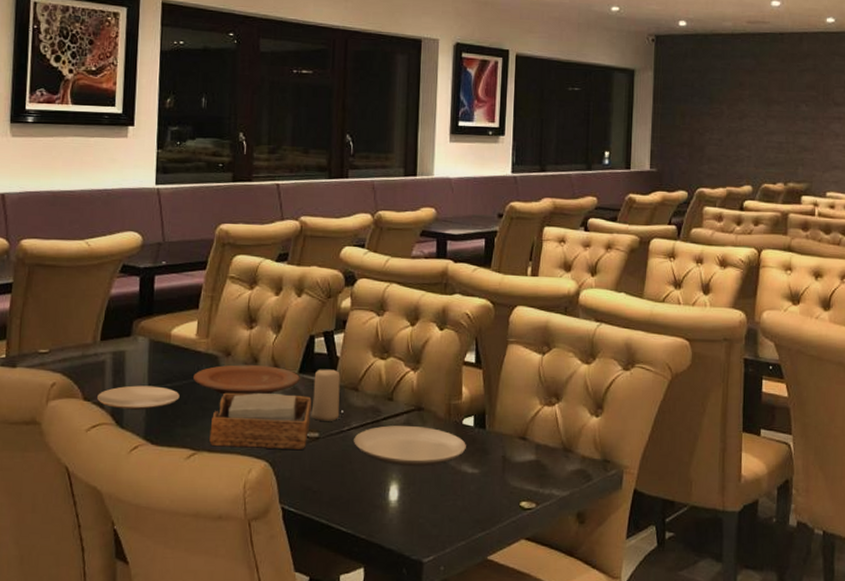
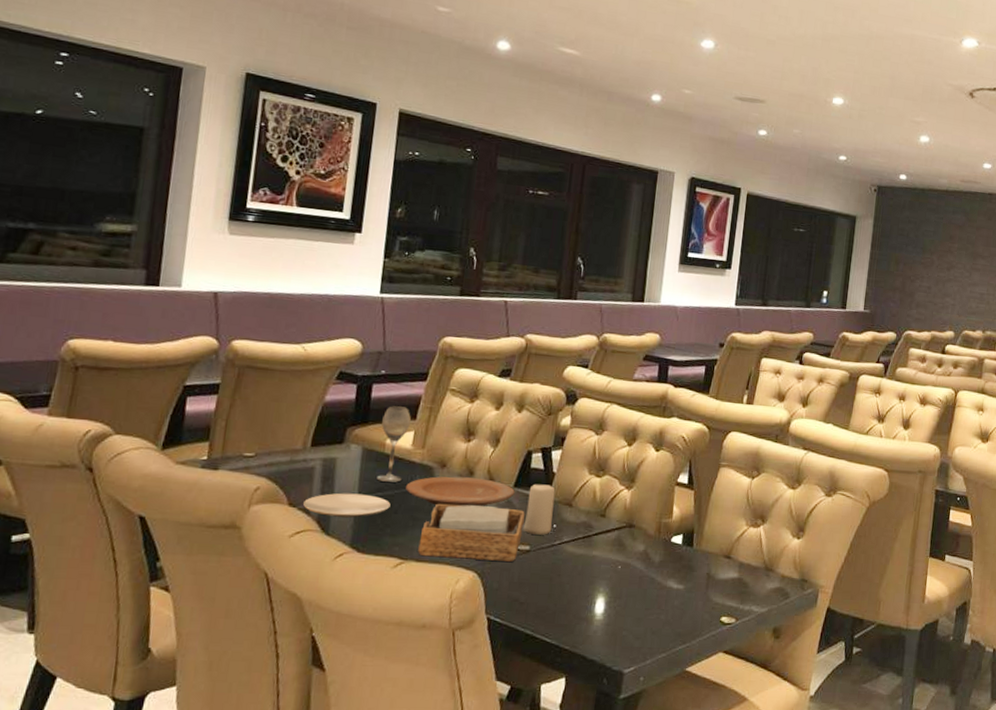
wineglass: none [164,296,193,374] -> present [376,406,411,483]
plate: present [354,425,466,466] -> none [564,541,673,581]

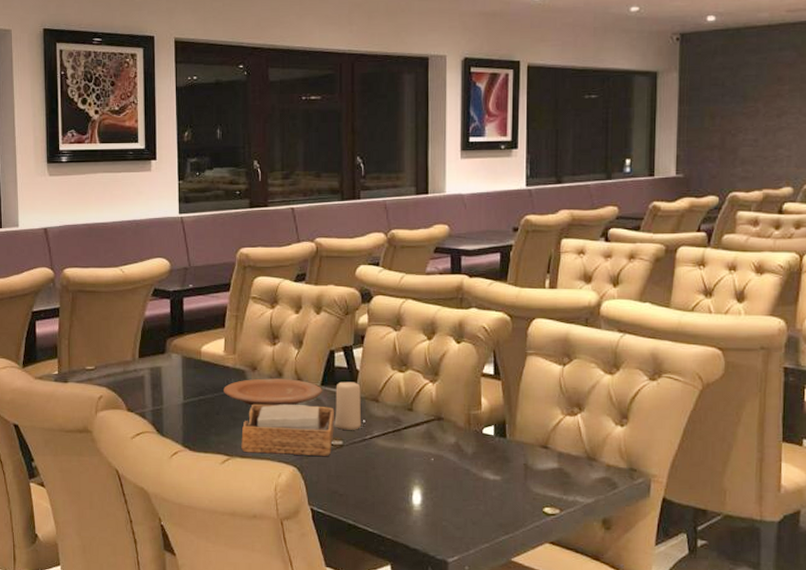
plate: present [303,493,391,518] -> none [139,398,212,420]
wineglass: present [376,406,411,483] -> none [196,316,220,387]

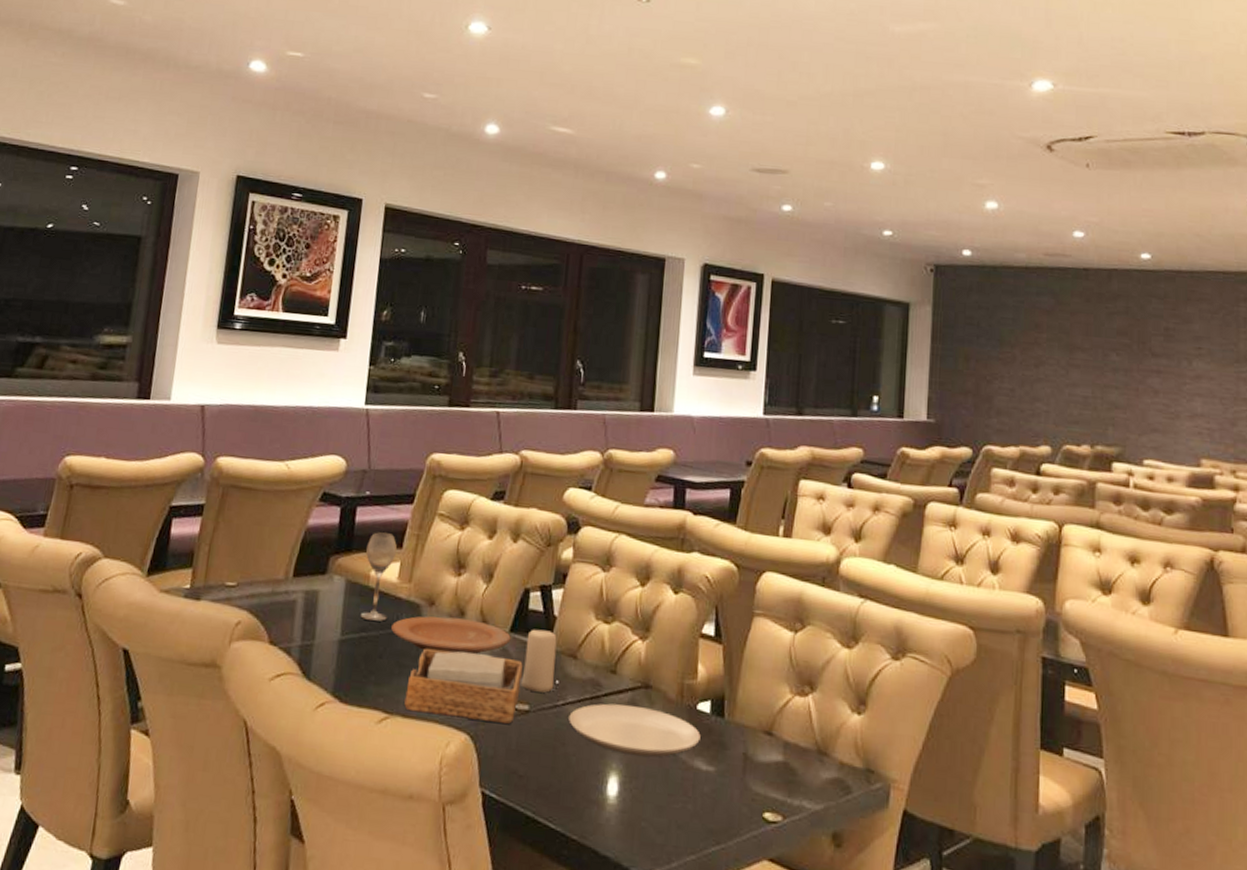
wineglass: none [196,316,220,387] -> present [360,532,397,622]
plate: none [376,434,487,473] -> present [569,703,701,757]

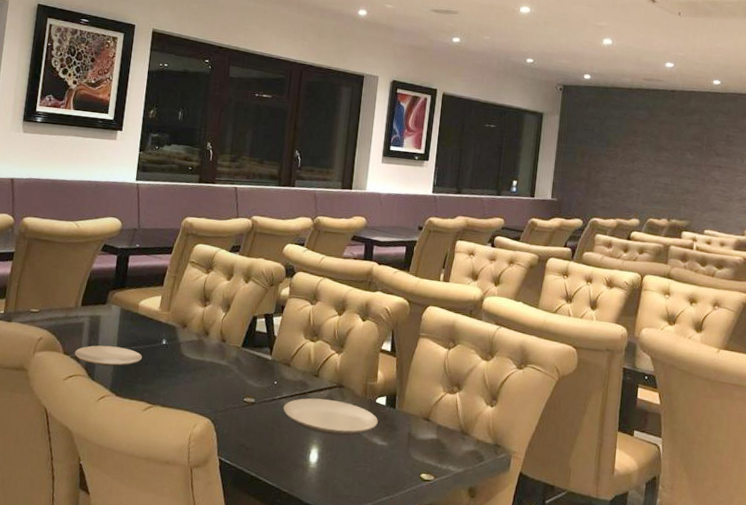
plate: none [284,631,375,661] -> present [75,345,142,367]
wineglass: present [360,532,397,622] -> none [131,274,159,339]
plate: present [391,616,511,655] -> none [154,335,243,363]
napkin holder: present [404,648,523,725] -> none [163,358,251,412]
candle: present [521,629,557,693] -> none [249,345,276,390]

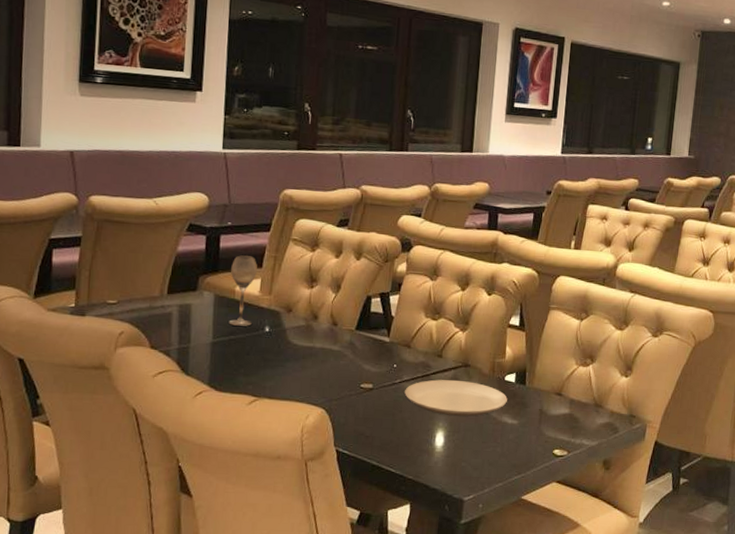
plate: present [75,345,142,367] -> none [164,336,243,359]
wineglass: none [131,274,159,339] -> present [229,255,257,327]

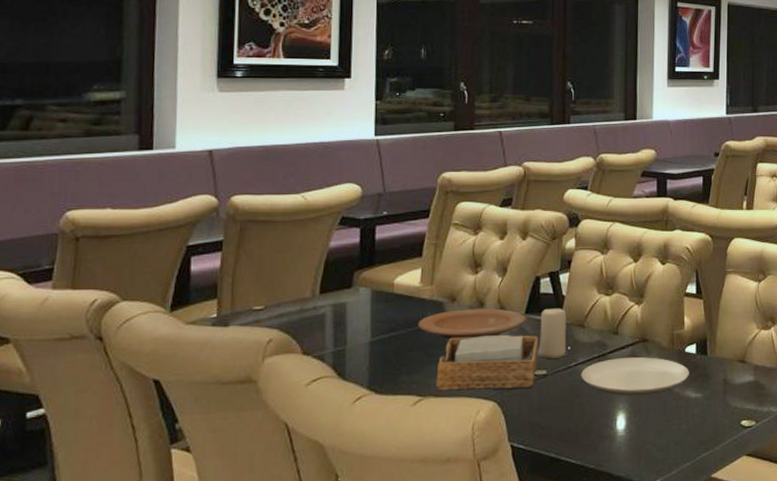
wineglass: present [229,255,257,327] -> none [388,245,417,322]
plate: none [256,320,357,349] -> present [418,308,527,340]
napkin holder: none [270,345,367,400] -> present [436,335,539,391]
candle: none [366,327,395,374] -> present [538,308,567,359]

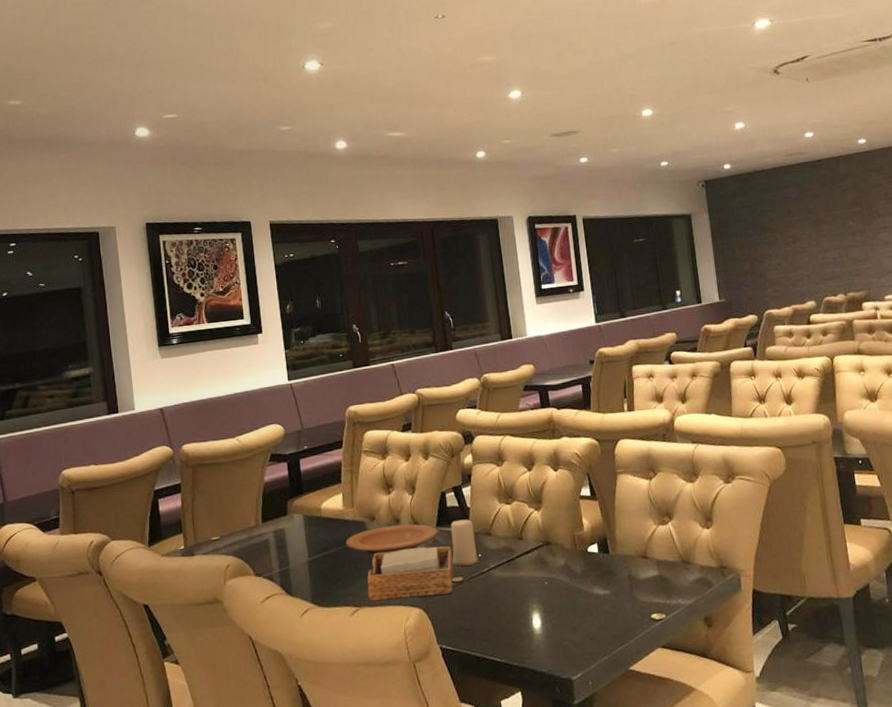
plate: present [581,357,689,396] -> none [494,559,595,596]

